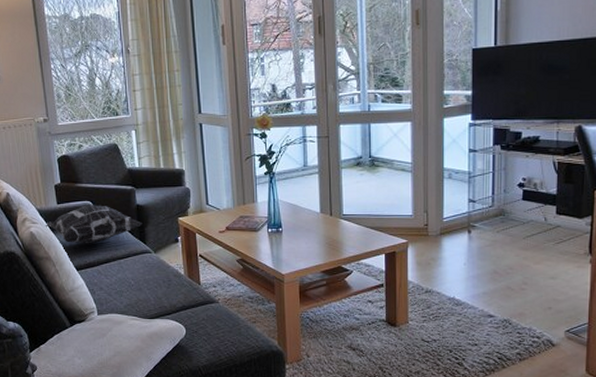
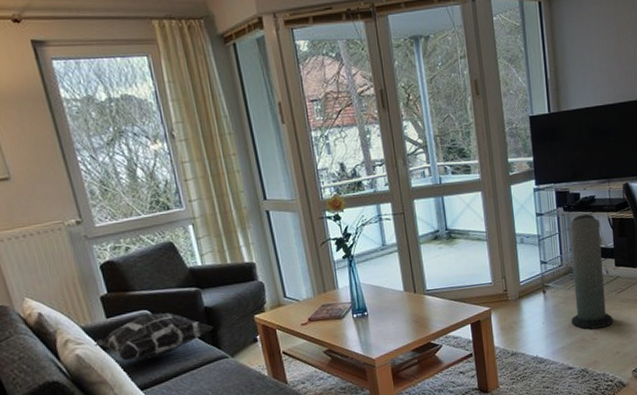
air purifier: none [497,154,547,278] -> present [569,213,613,330]

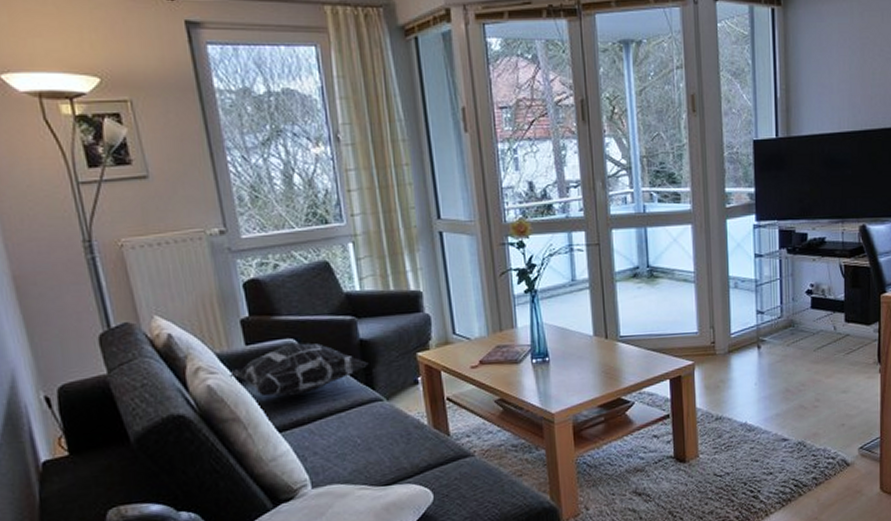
air purifier: present [569,213,613,330] -> none [789,258,839,395]

